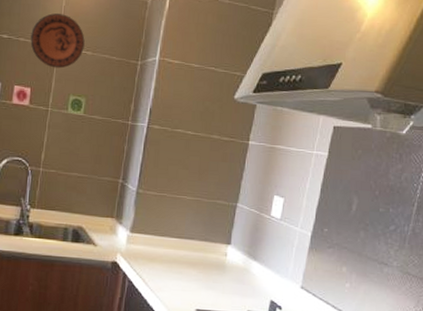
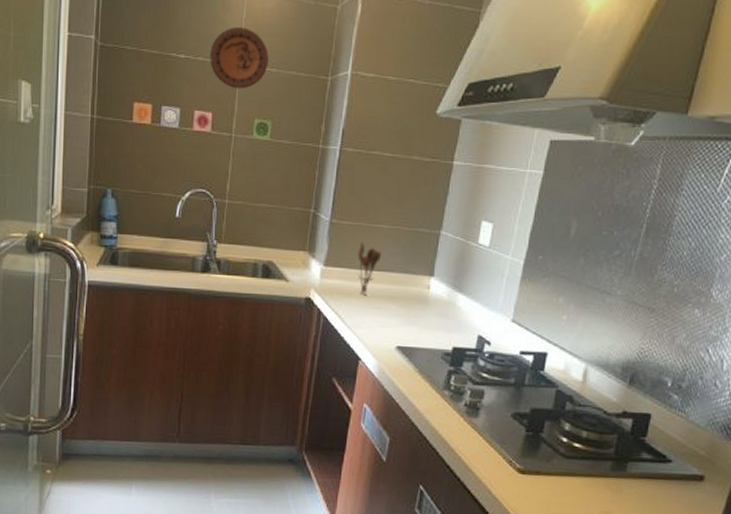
utensil holder: none [161,210,183,261] -> present [357,241,381,296]

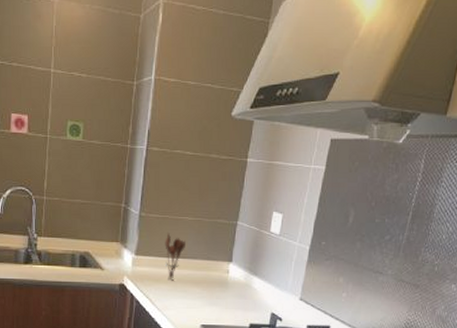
decorative plate: present [210,27,269,89] -> none [24,35,79,93]

